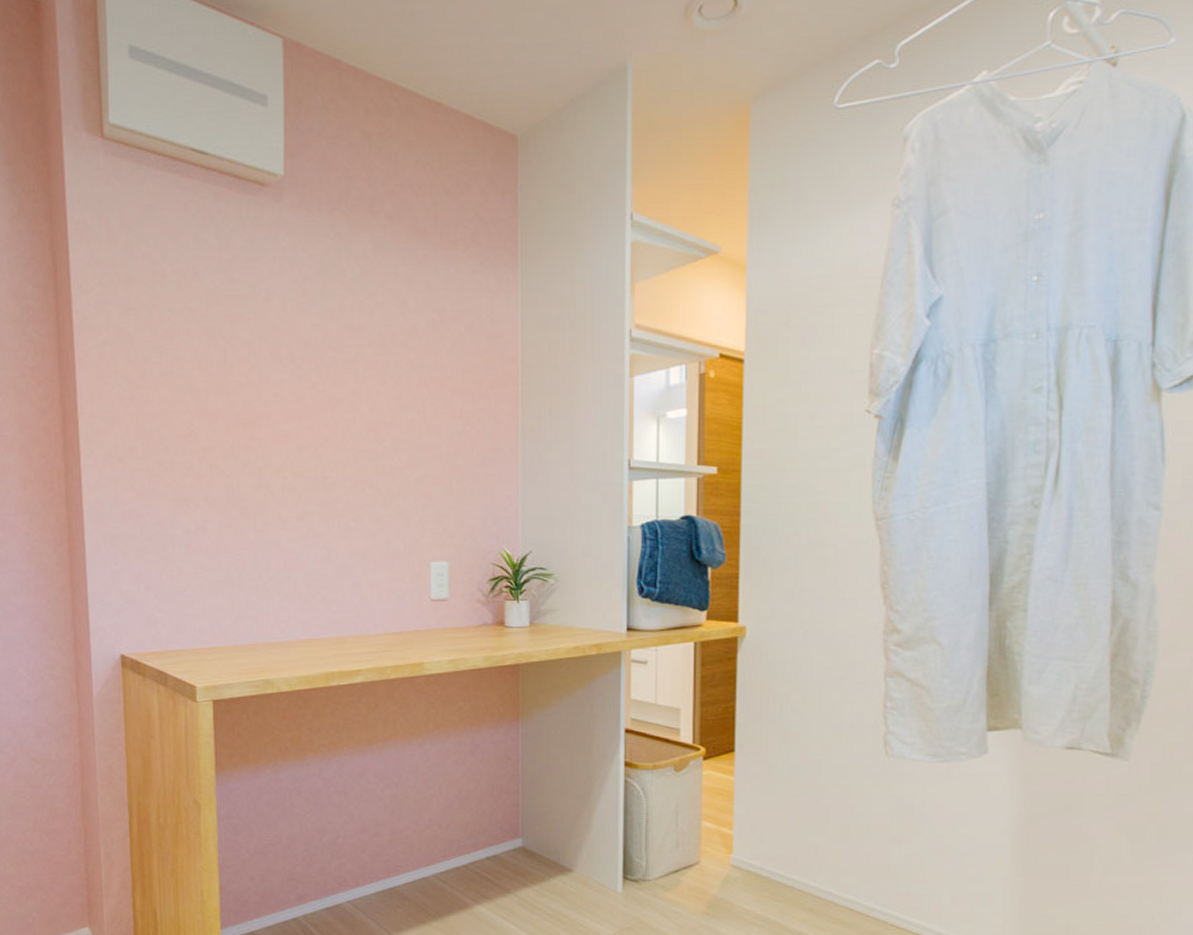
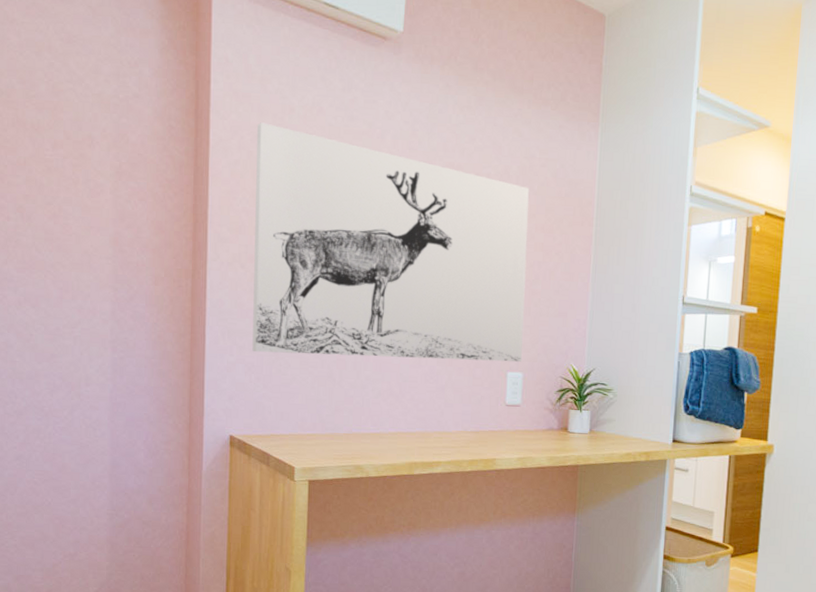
wall art: none [125,294,447,558] -> present [252,122,530,363]

